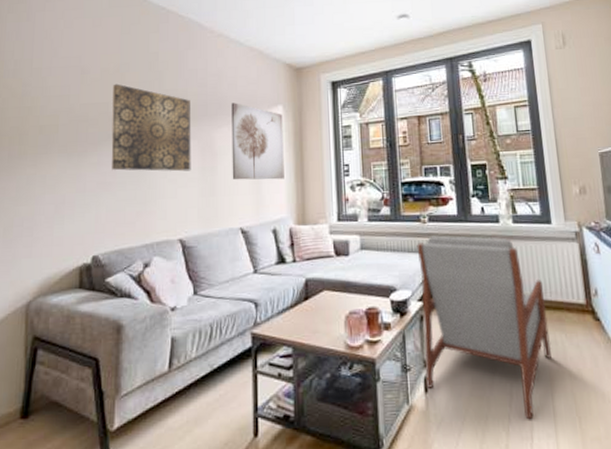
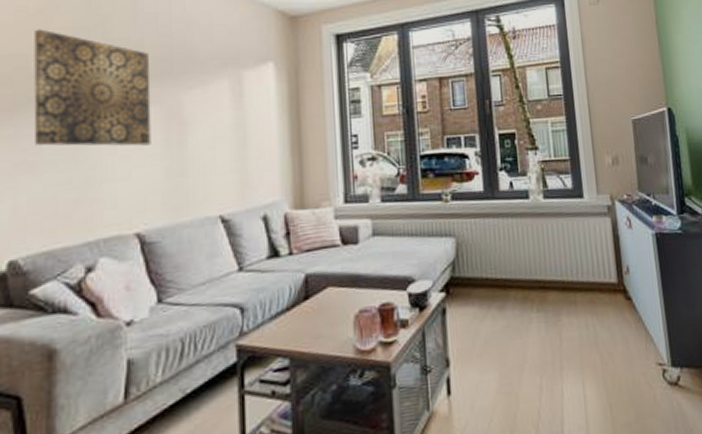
wall art: present [231,103,284,180] -> none [205,58,277,156]
armchair: present [417,235,552,420] -> none [438,215,583,413]

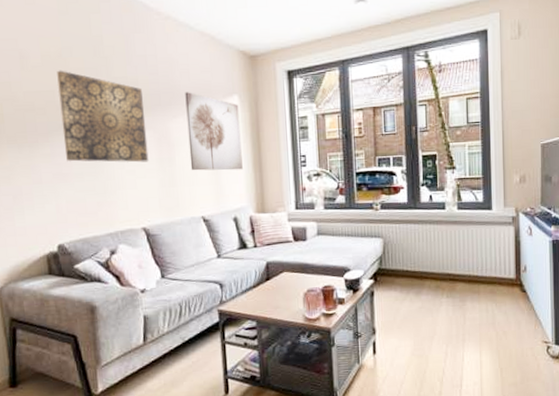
wall art: none [205,58,277,156] -> present [185,92,243,171]

